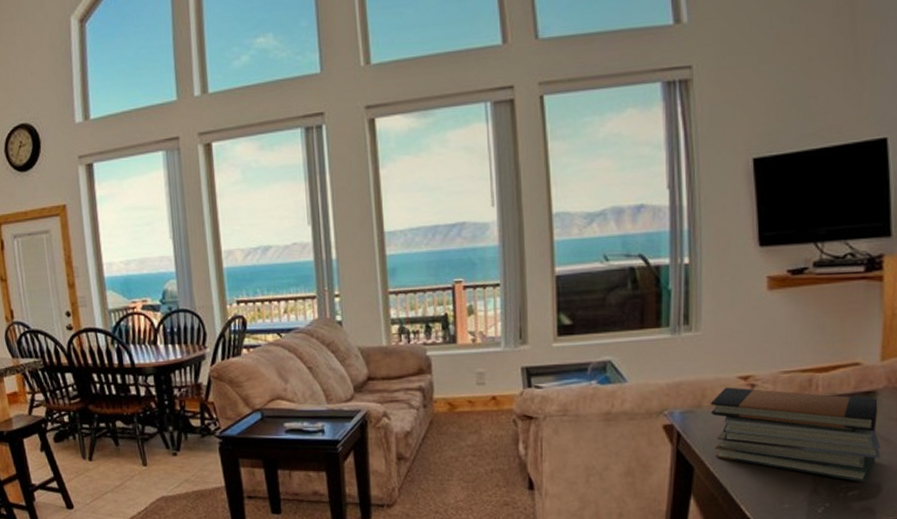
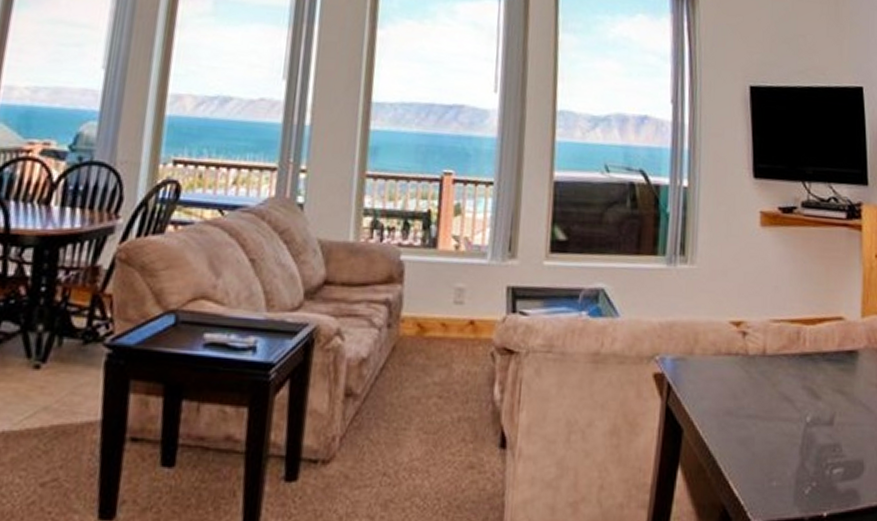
book stack: present [710,387,881,483] -> none [702,332,863,459]

